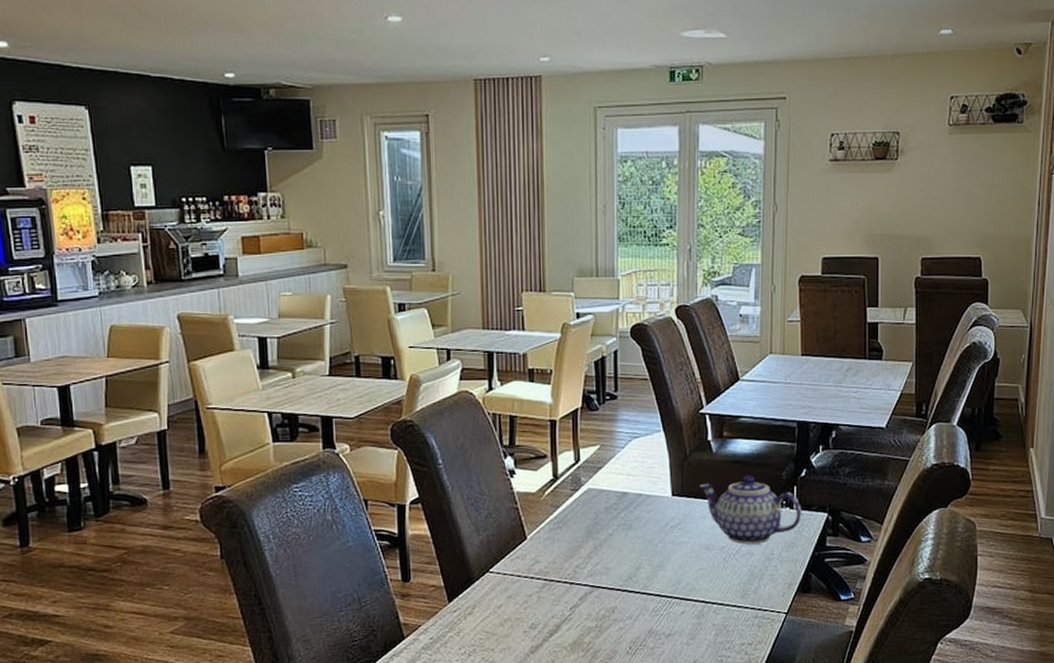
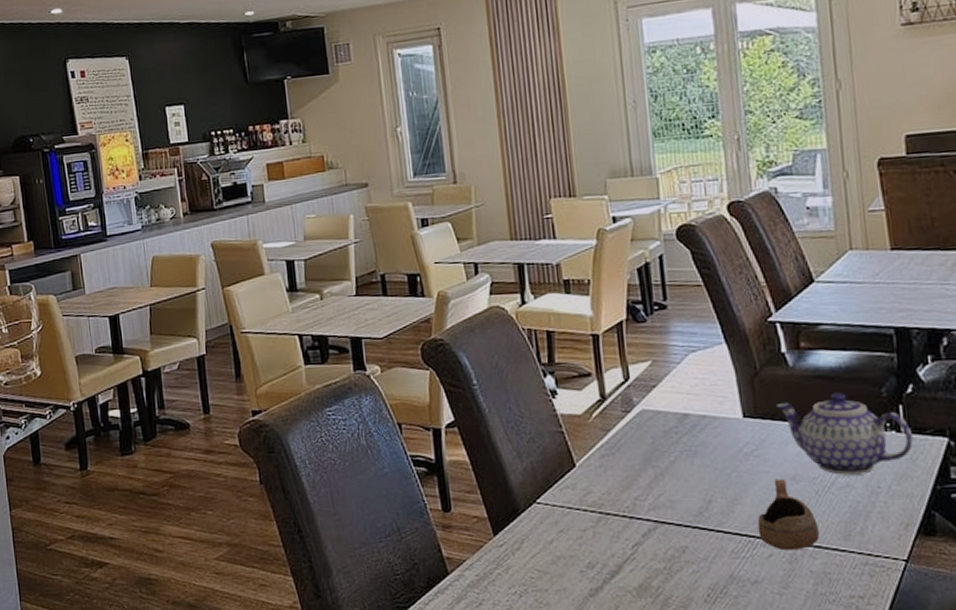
cup: none [675,548,723,608] -> present [757,479,819,551]

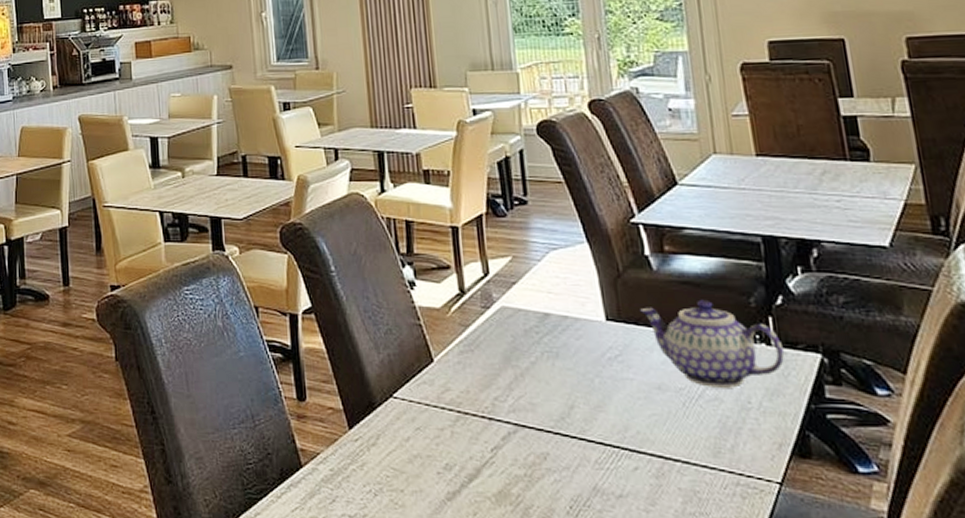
cup: present [757,479,819,551] -> none [621,387,687,465]

